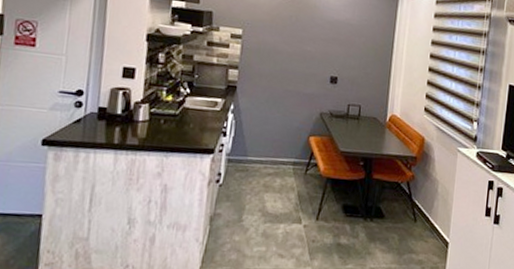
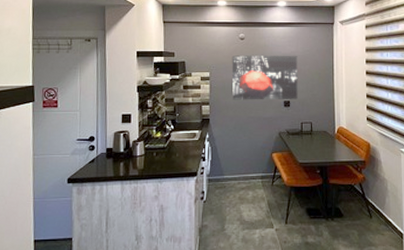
wall art: none [268,13,353,77] -> present [232,55,298,100]

